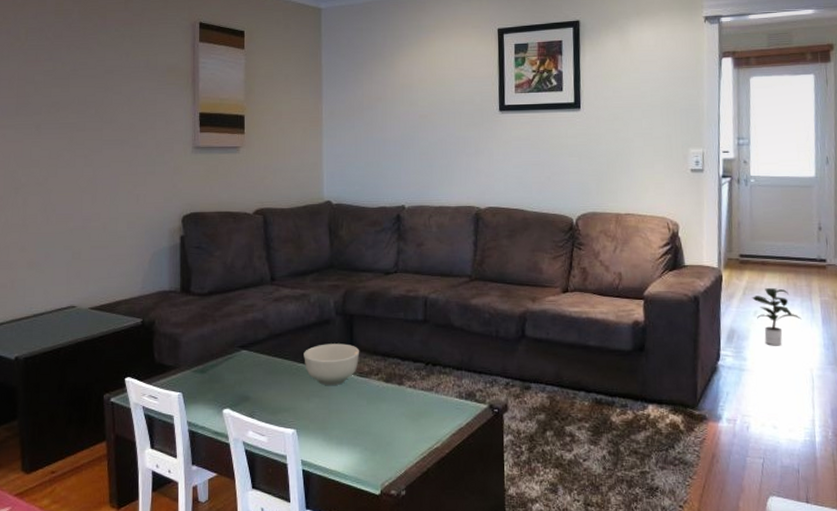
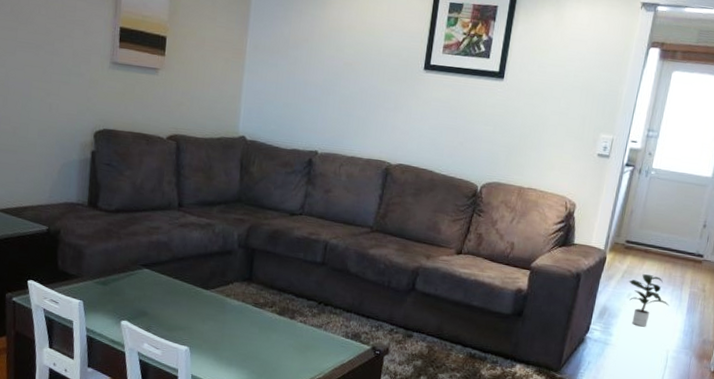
bowl: present [304,343,360,385] -> none [203,273,258,312]

